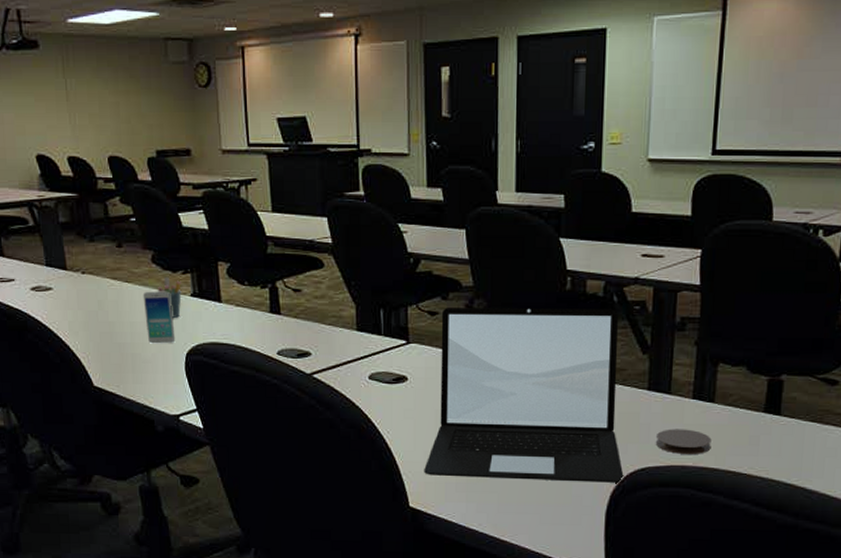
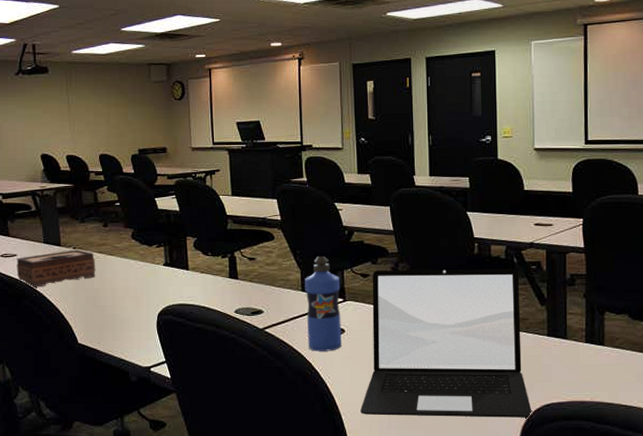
tissue box: none [15,274,111,319] -> present [16,249,96,288]
smartphone: present [143,291,176,344] -> none [123,262,149,306]
pen holder: present [157,276,182,318] -> none [135,249,156,284]
water bottle: none [361,288,403,402] -> present [305,256,341,351]
coaster: present [655,429,712,454] -> none [557,369,605,391]

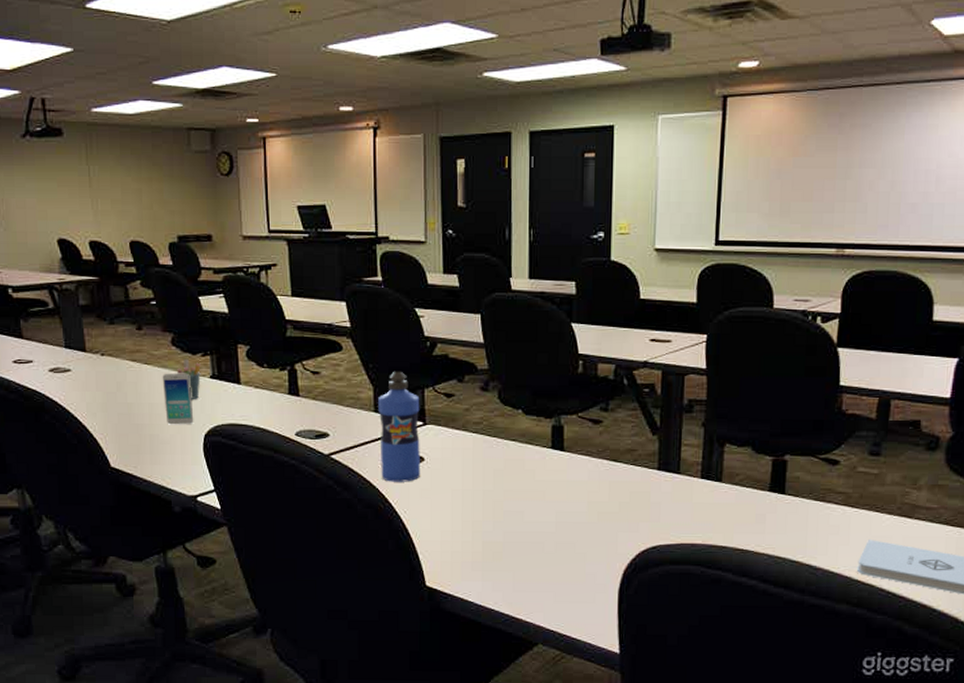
tissue box: present [16,249,96,288] -> none [33,356,130,401]
smartphone: none [123,262,149,306] -> present [162,373,194,425]
pen holder: none [135,249,156,284] -> present [176,358,201,399]
laptop: present [360,269,532,418] -> none [440,390,636,561]

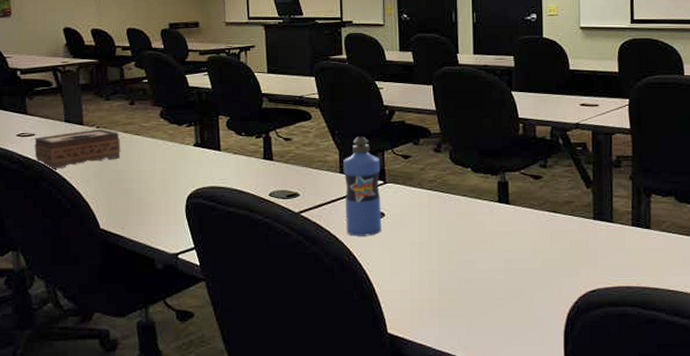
tissue box: none [33,356,130,401] -> present [34,129,121,169]
smartphone: present [162,373,194,425] -> none [150,142,178,189]
pen holder: present [176,358,201,399] -> none [163,129,186,165]

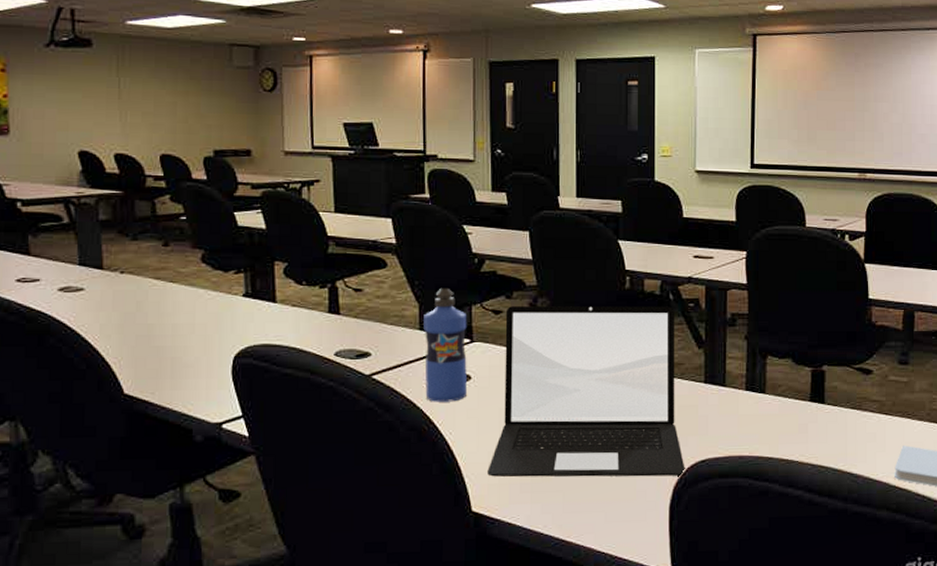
tissue box: present [34,129,121,169] -> none [39,274,152,322]
laptop: none [401,150,578,304] -> present [487,306,685,477]

